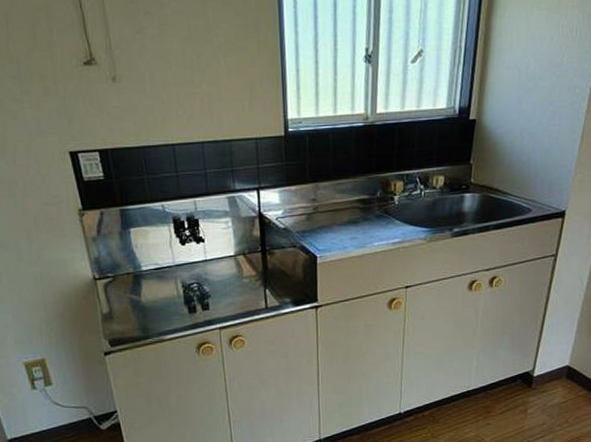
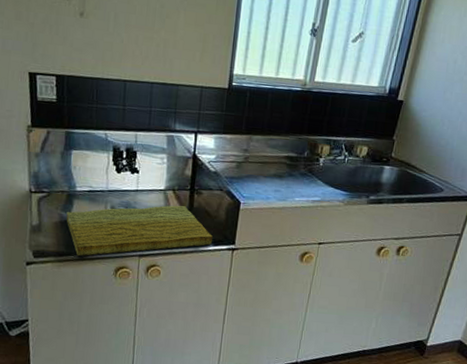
cutting board: none [136,268,293,339] -> present [66,205,213,257]

